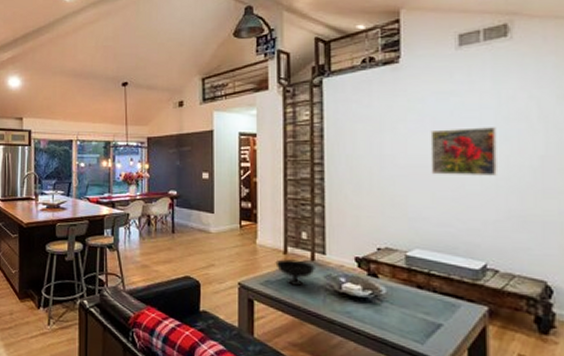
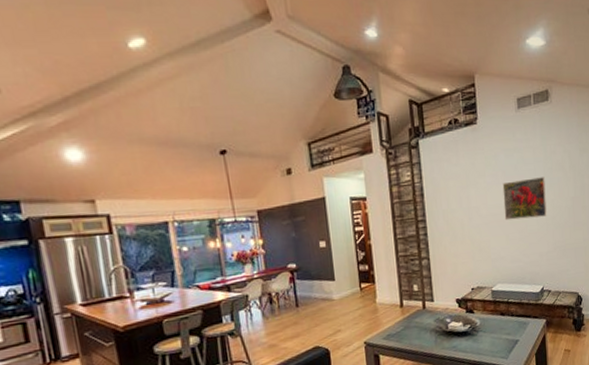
bowl: present [275,259,315,286] -> none [394,310,427,334]

